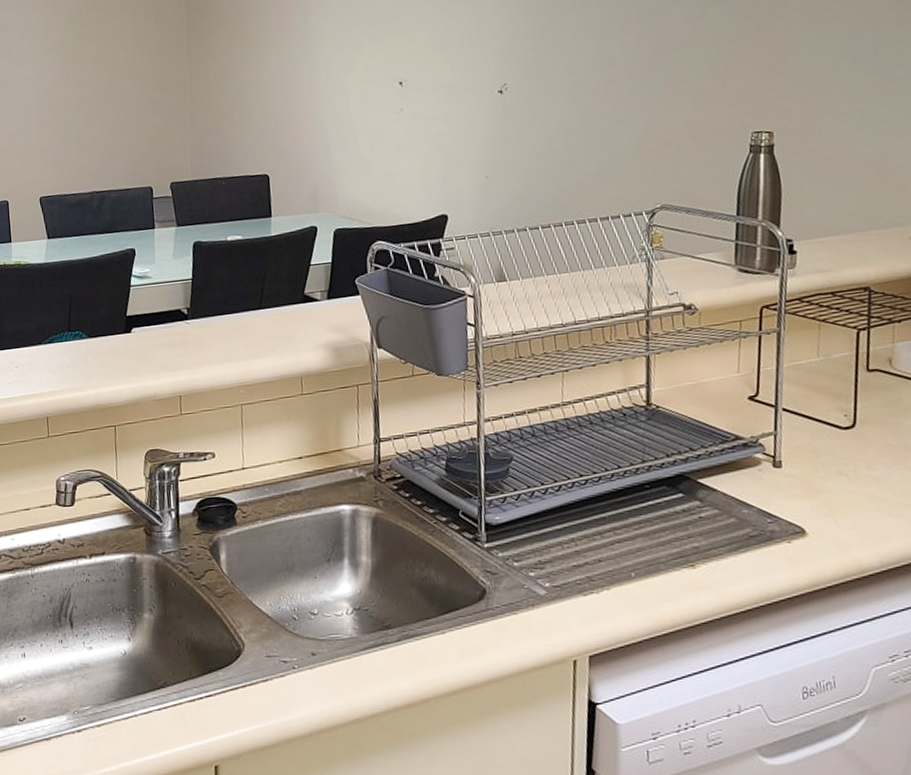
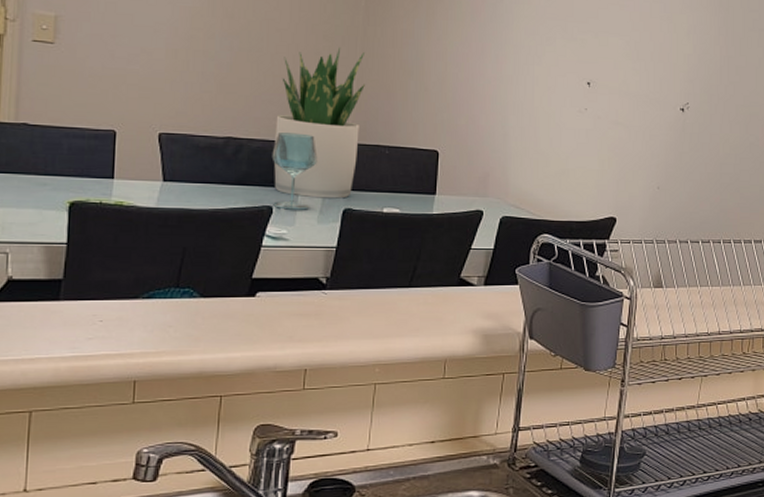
planter: none [127,93,199,237] -> present [274,47,365,199]
wine glass: none [128,178,166,250] -> present [271,132,318,210]

